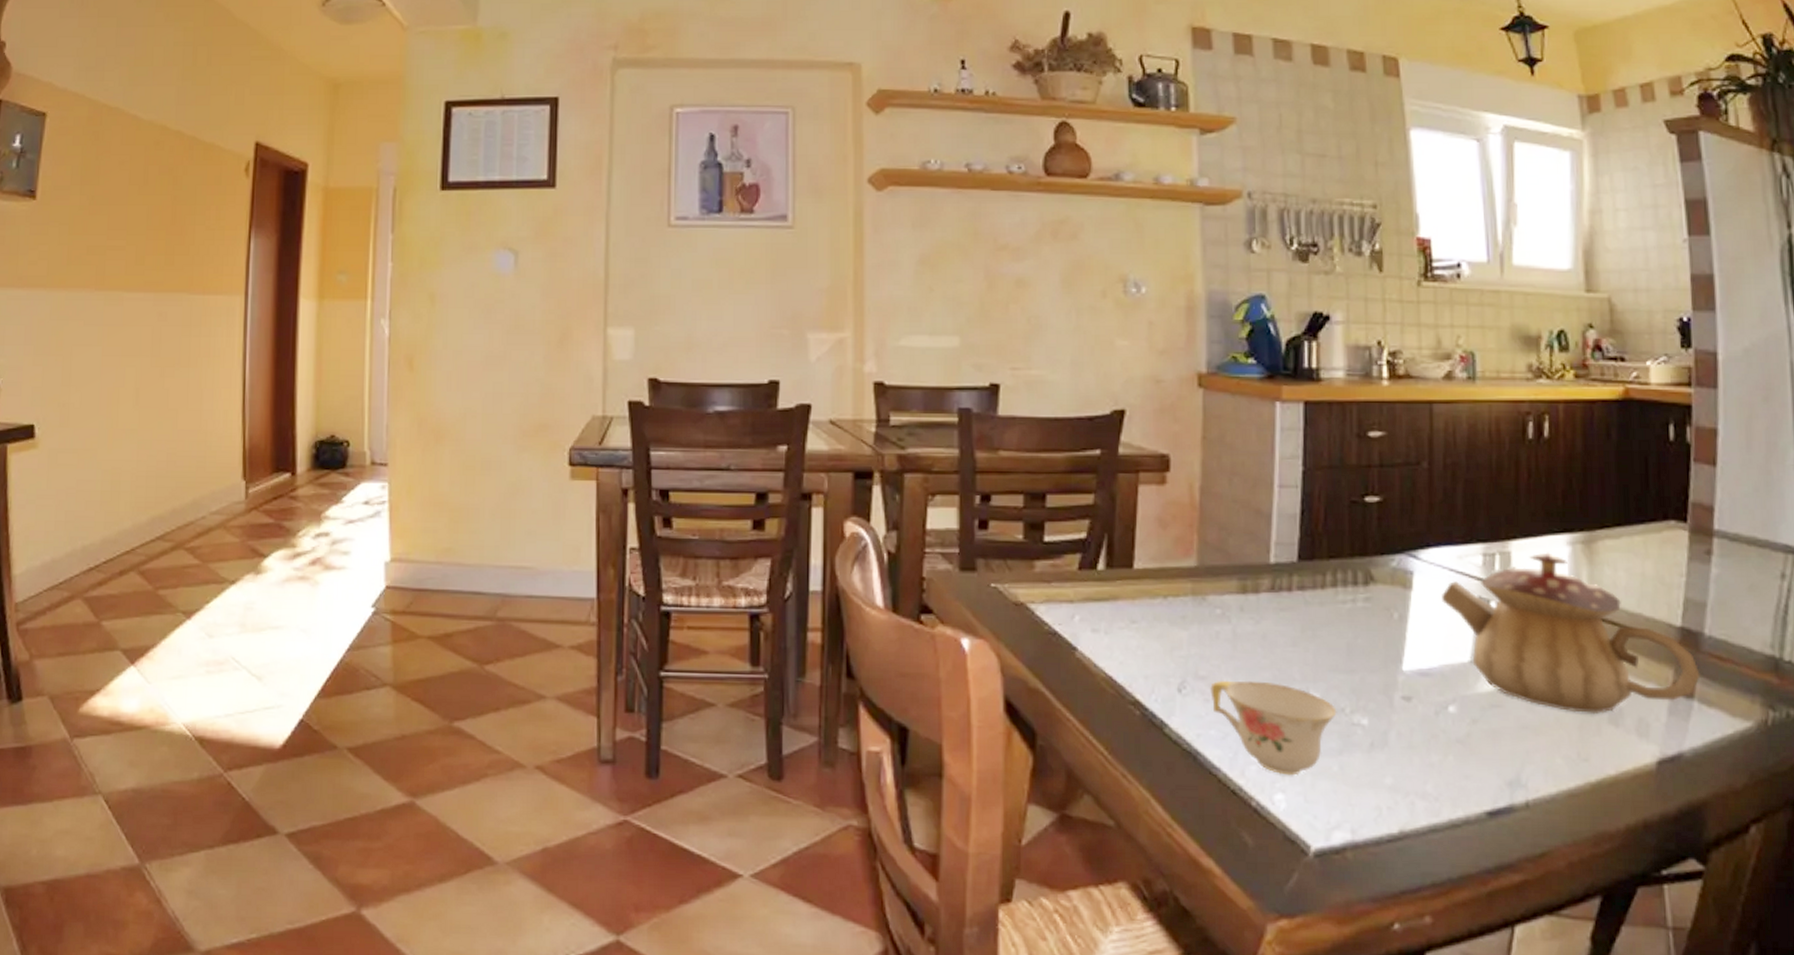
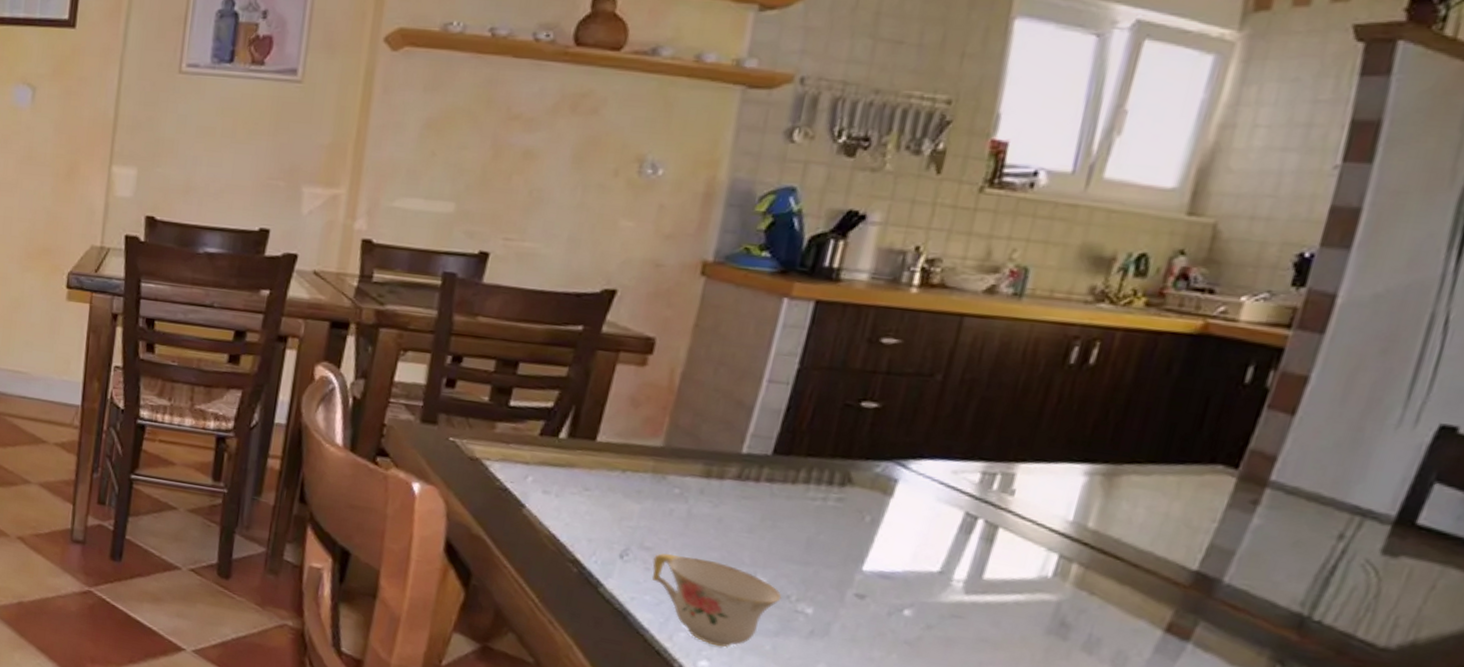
teapot: present [1442,551,1701,714] -> none [923,478,1205,640]

